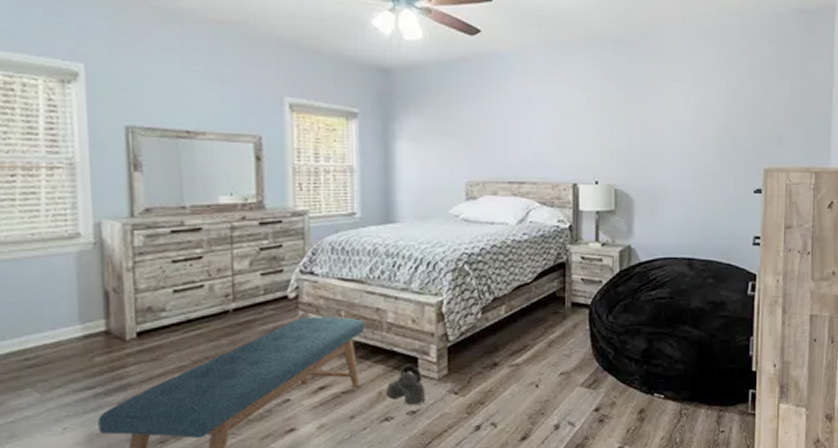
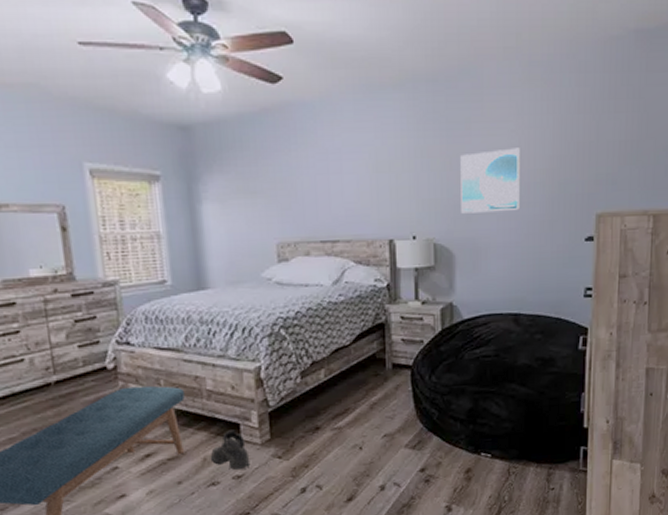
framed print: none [641,105,696,163] -> present [460,148,520,214]

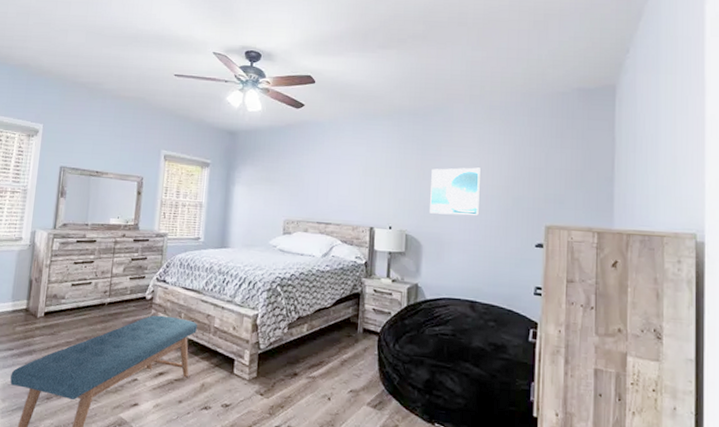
shoe: present [210,430,251,470] -> none [207,363,238,399]

